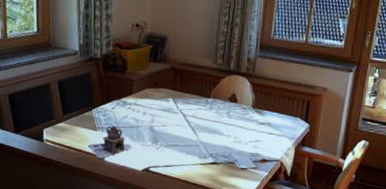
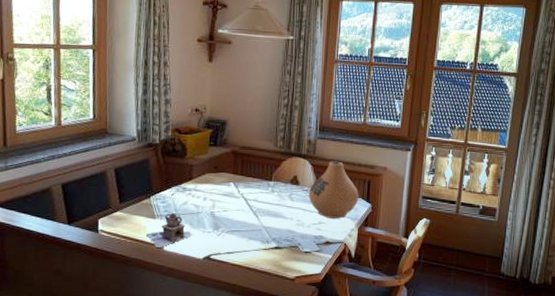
vase: none [246,80,298,137] -> present [308,161,359,219]

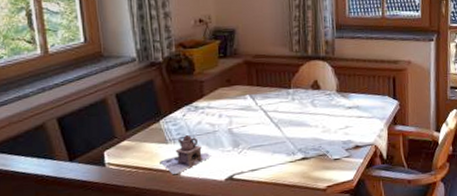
vase: present [308,161,359,219] -> none [331,60,385,121]

